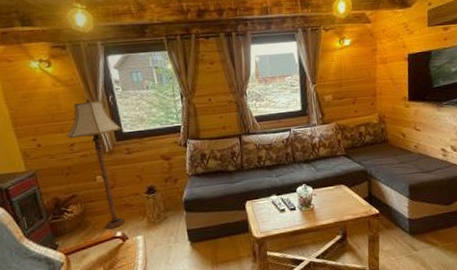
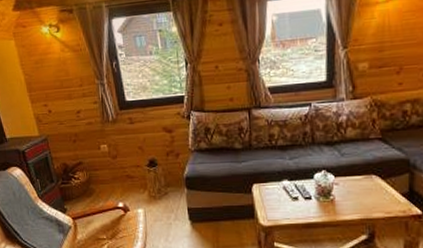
floor lamp: present [67,98,126,230] -> none [74,64,127,199]

